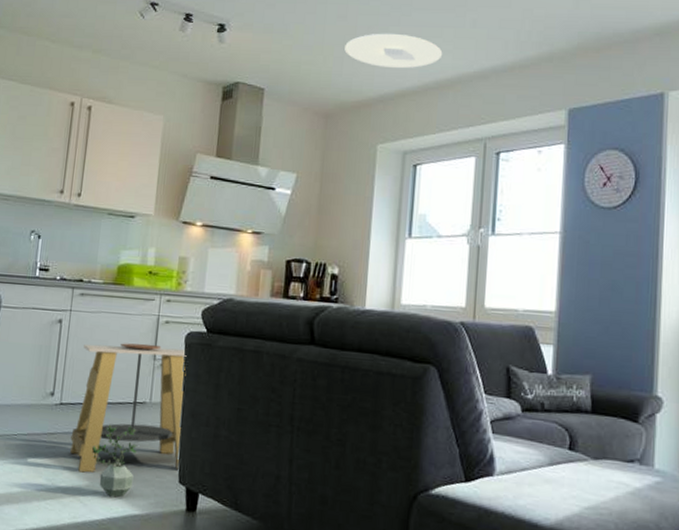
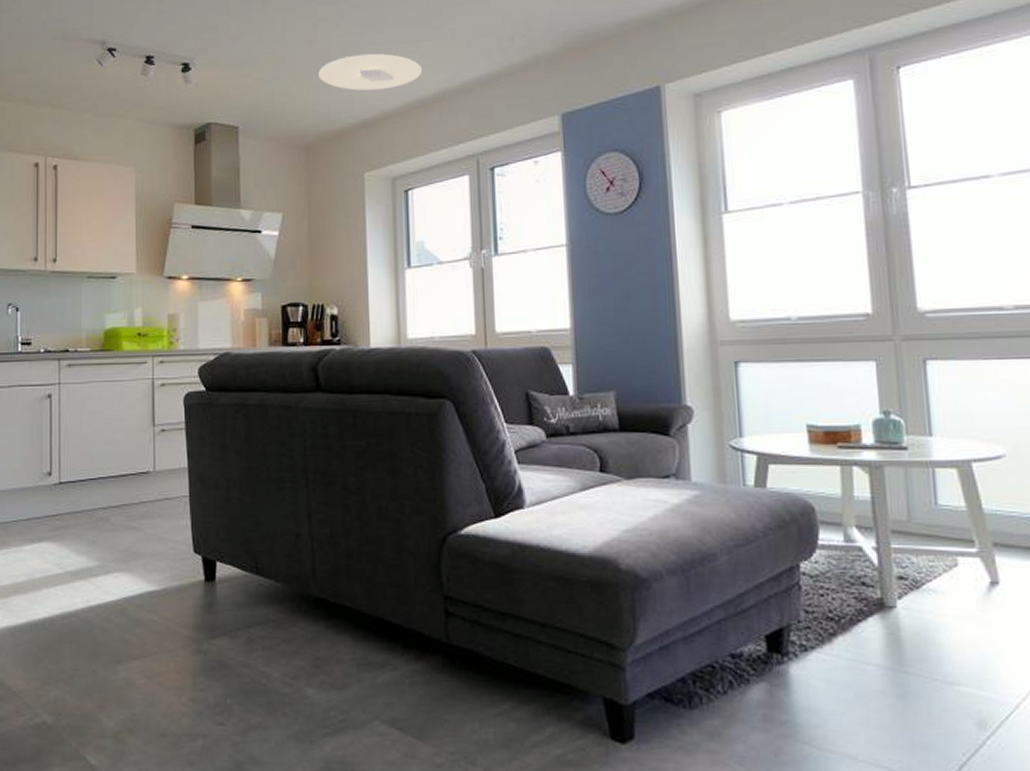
side table: present [70,343,187,473] -> none [74,409,191,553]
potted plant: present [91,424,137,498] -> none [97,498,145,575]

